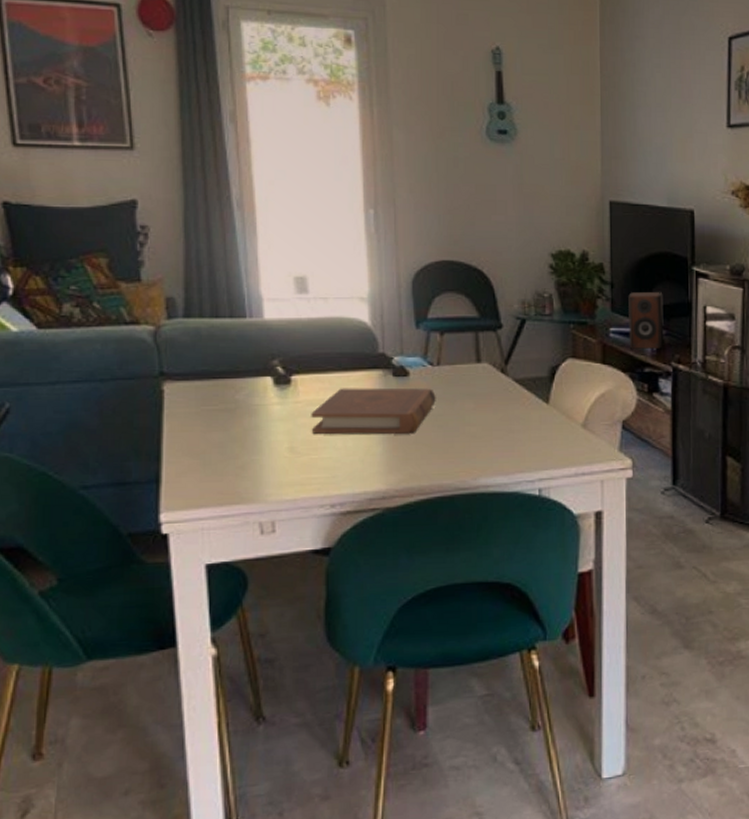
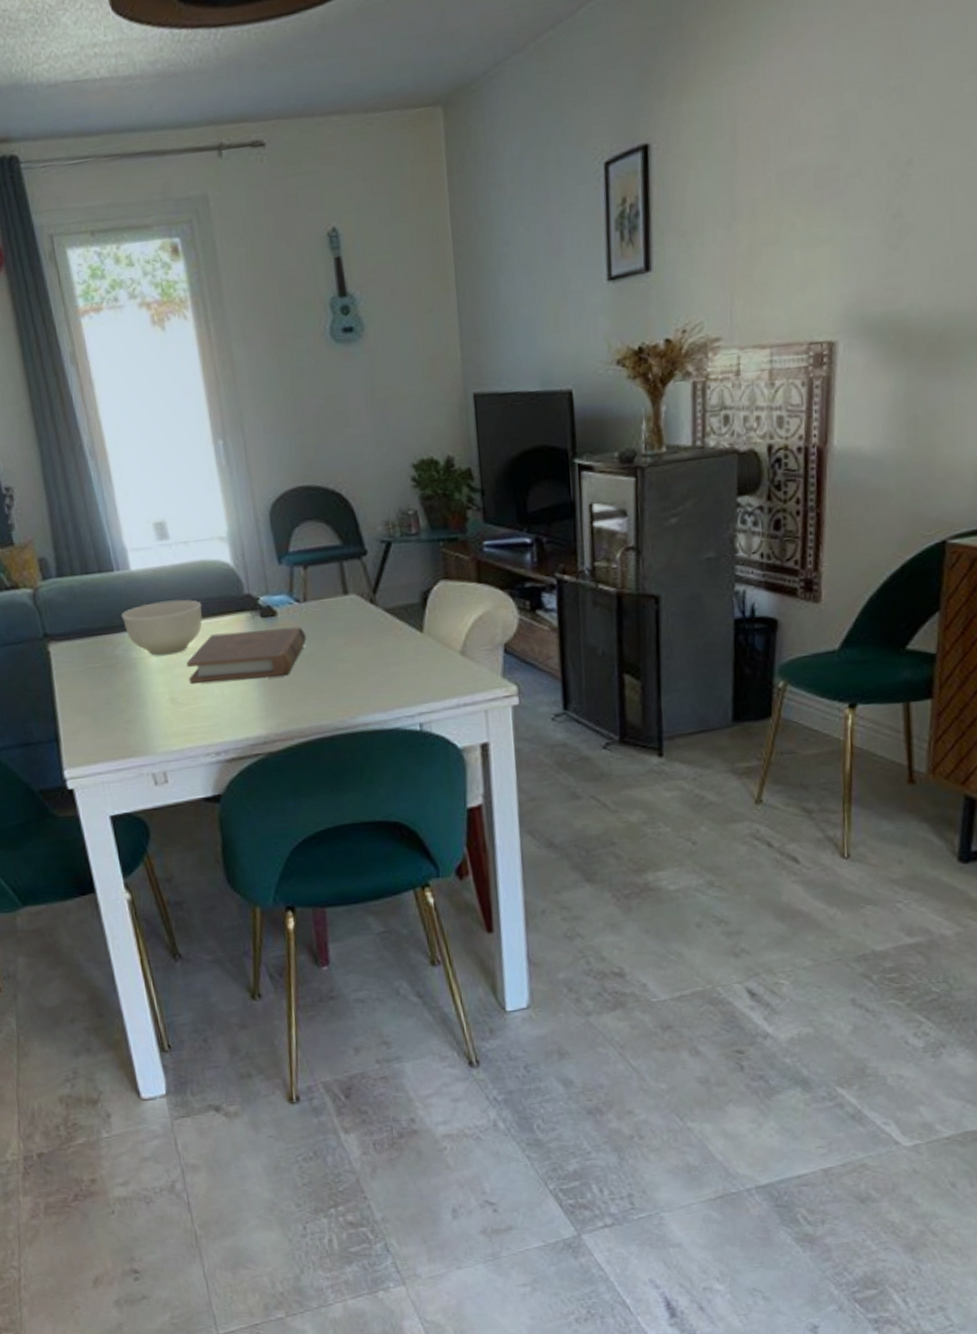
bowl: none [247,352,334,404] -> present [121,599,203,656]
speaker: present [628,292,664,349] -> none [502,494,546,563]

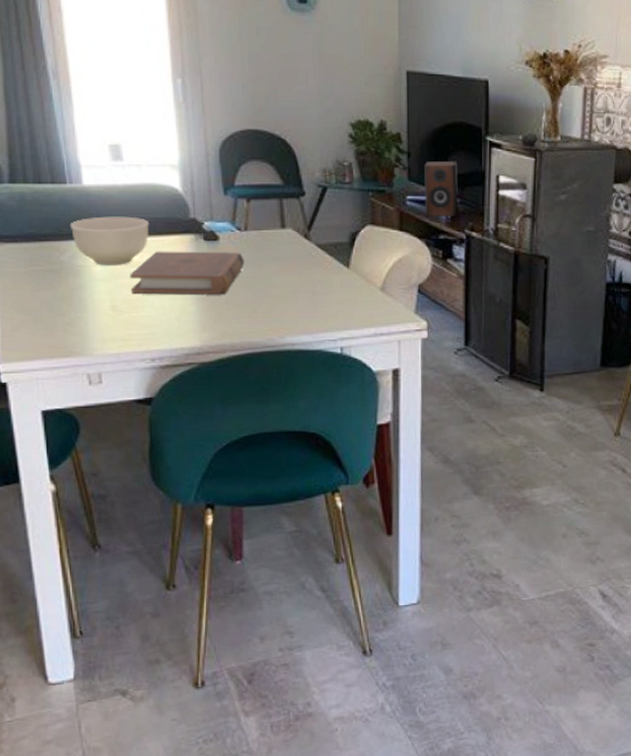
speaker: none [502,494,546,563] -> present [424,161,458,216]

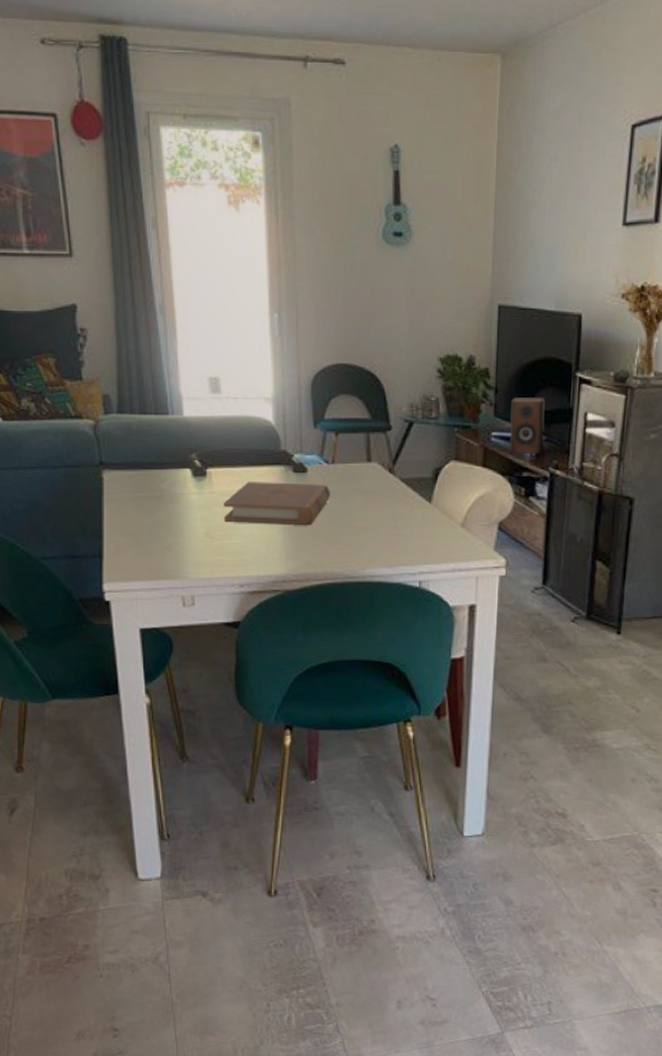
bowl: present [69,216,149,265] -> none [170,447,243,494]

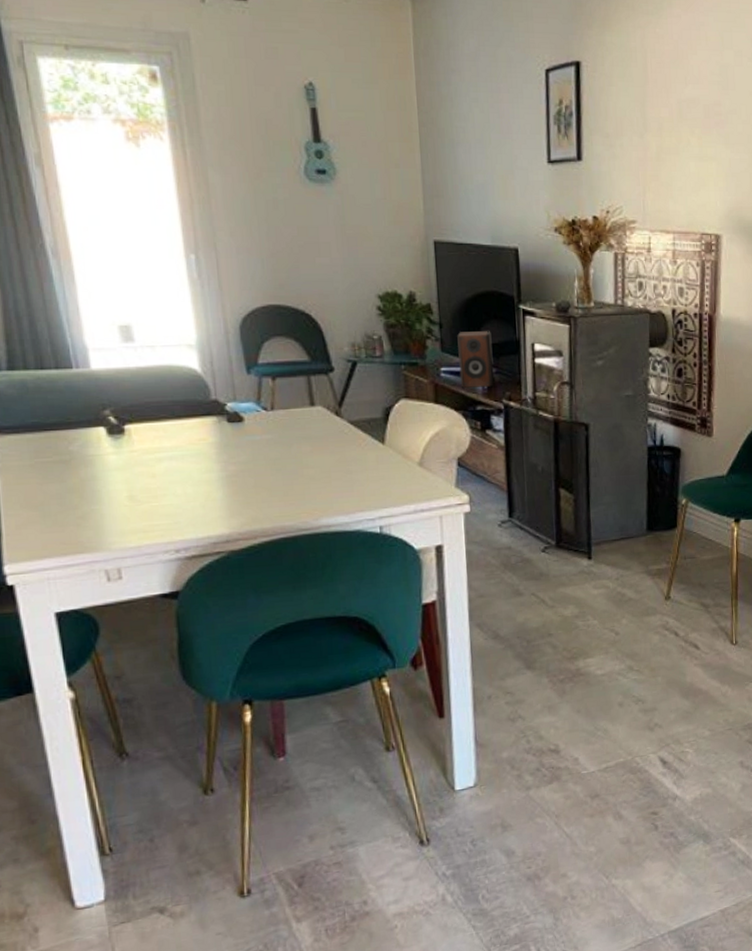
book: present [223,481,330,525] -> none [148,433,273,482]

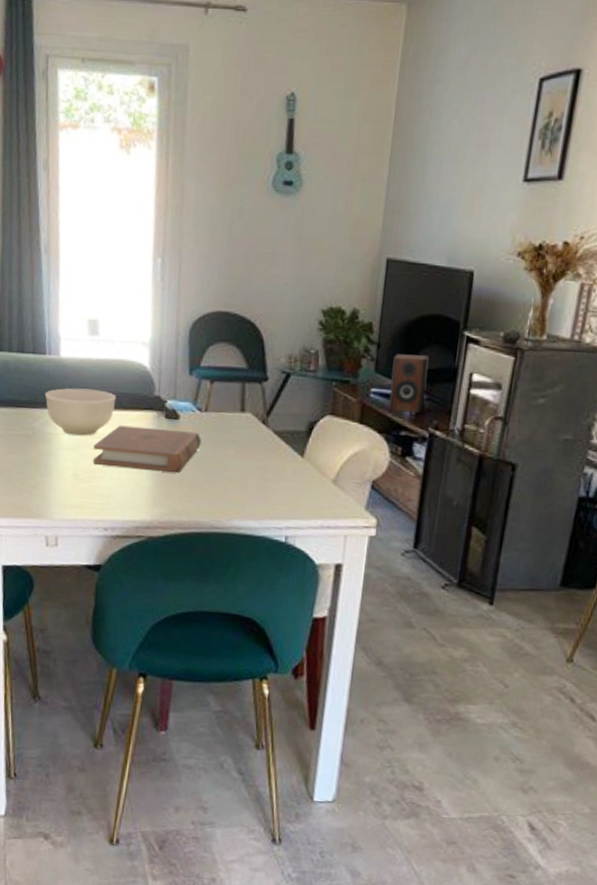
bowl: none [78,400,167,454] -> present [44,388,117,436]
book: none [148,433,273,482] -> present [92,425,201,472]

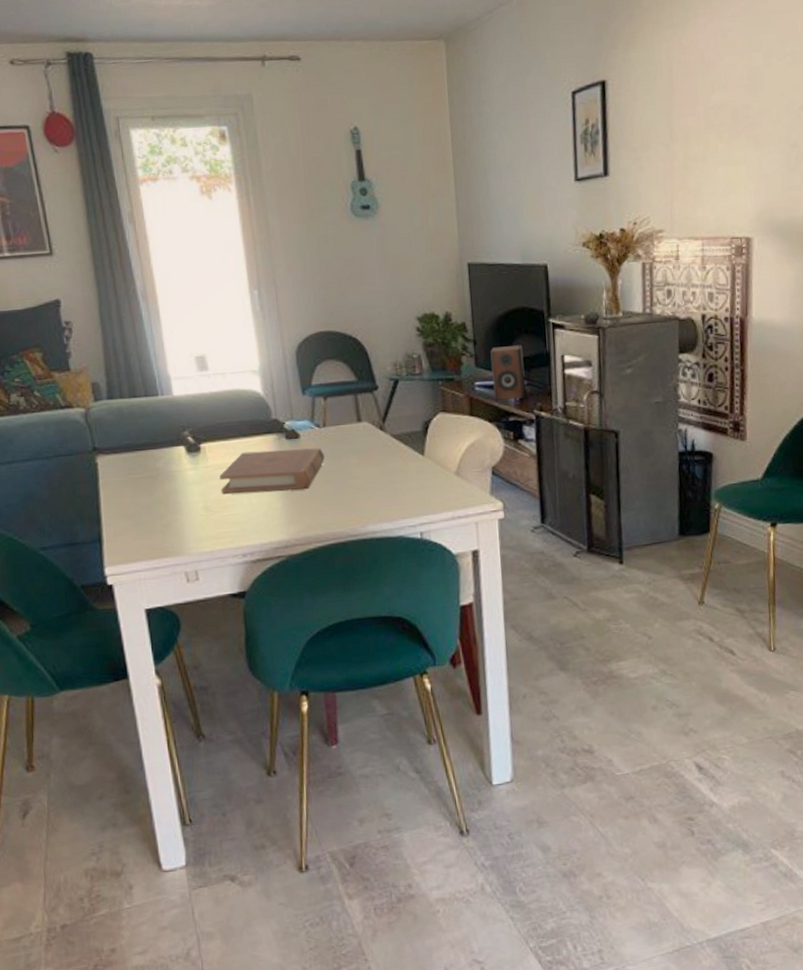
bowl: present [44,388,117,436] -> none [163,422,235,469]

